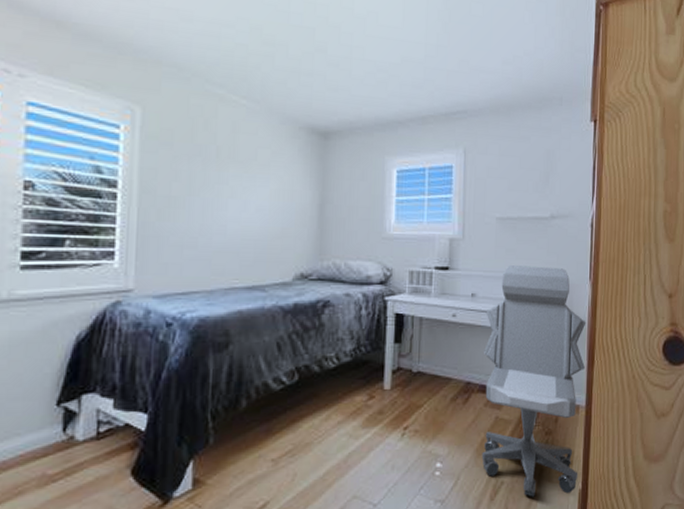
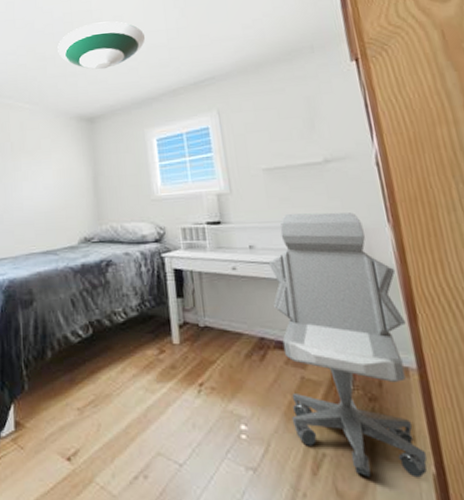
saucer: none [292,12,401,76] -> present [57,21,146,70]

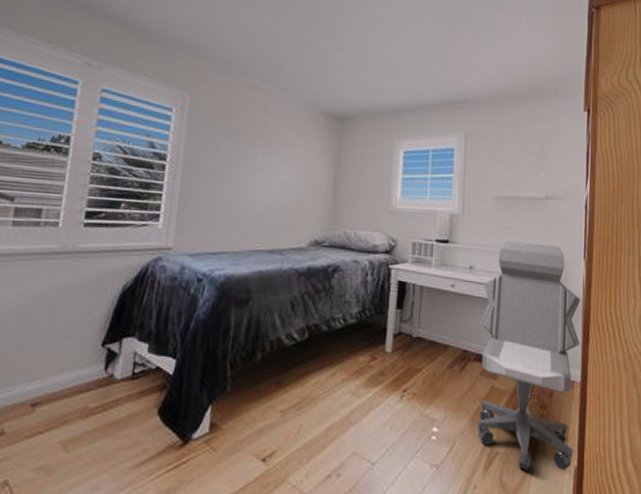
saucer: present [57,21,146,70] -> none [318,16,411,69]

